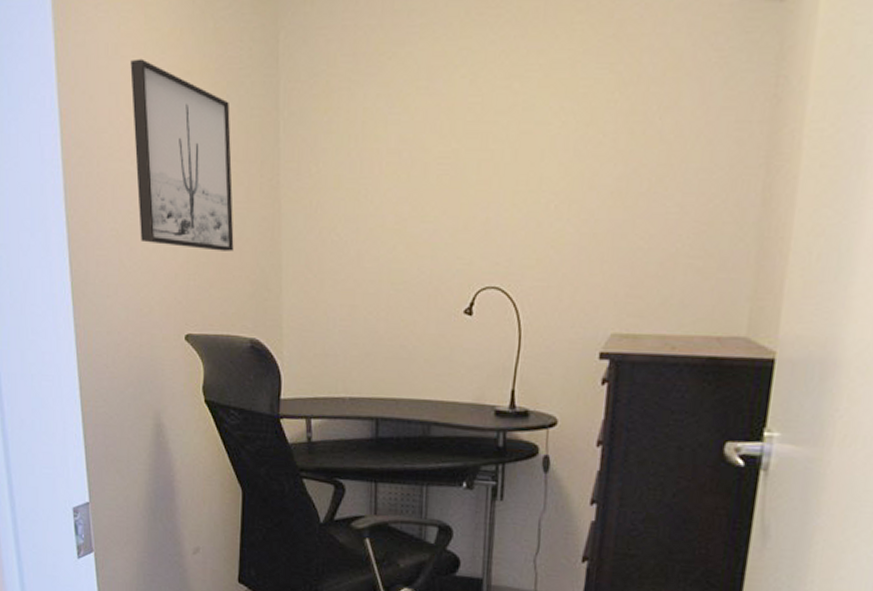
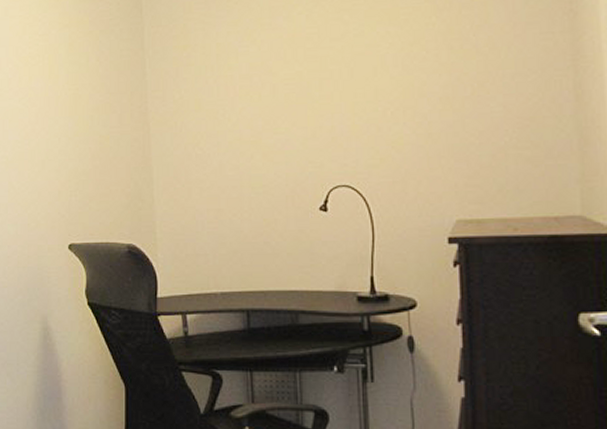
wall art: present [130,58,234,251] -> none [18,17,110,170]

